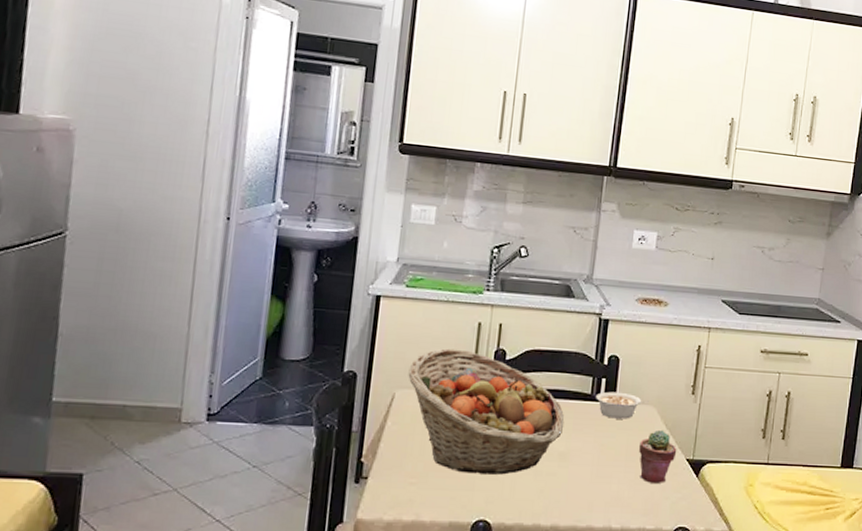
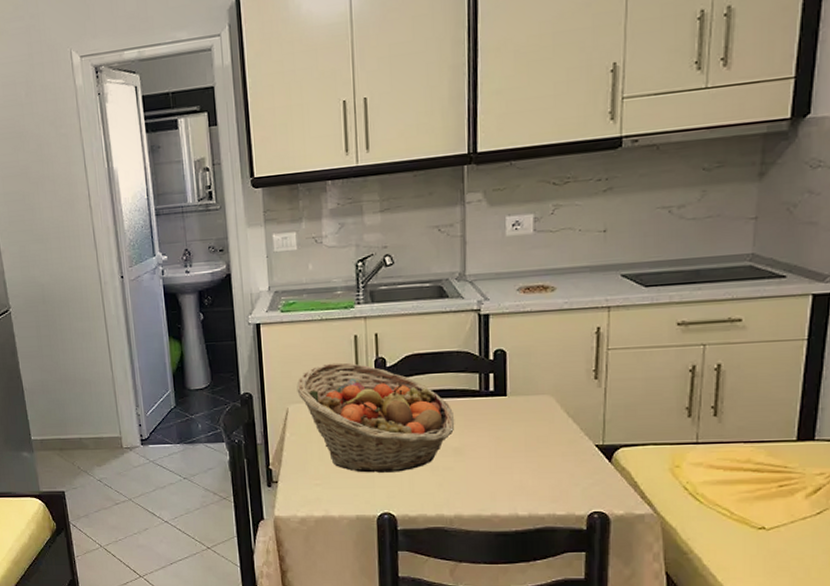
legume: present [596,391,649,419] -> none [485,385,545,412]
potted succulent: present [639,429,677,483] -> none [539,418,583,471]

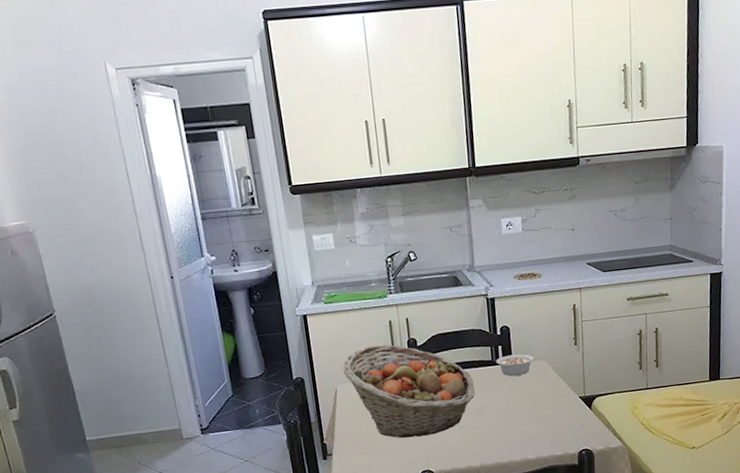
legume: none [485,385,545,412] -> present [496,354,540,376]

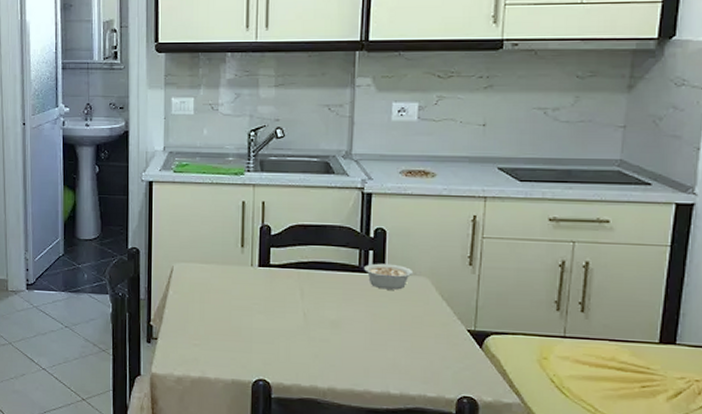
fruit basket: present [343,344,475,438] -> none [183,226,334,340]

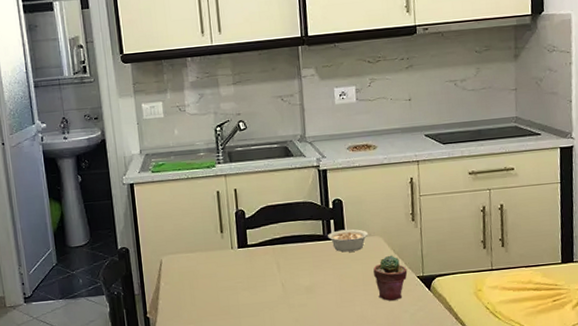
potted succulent: none [414,300,456,353] -> present [373,255,408,301]

